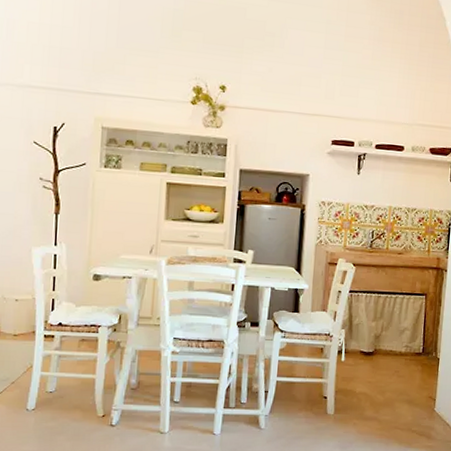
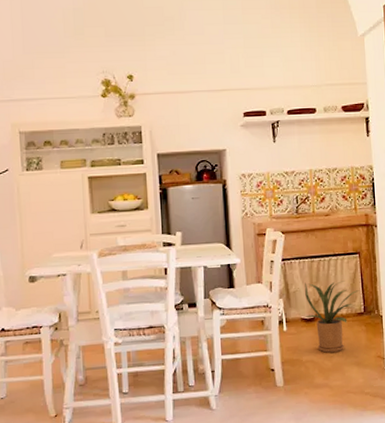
house plant: none [365,316,421,388] -> present [305,281,360,353]

